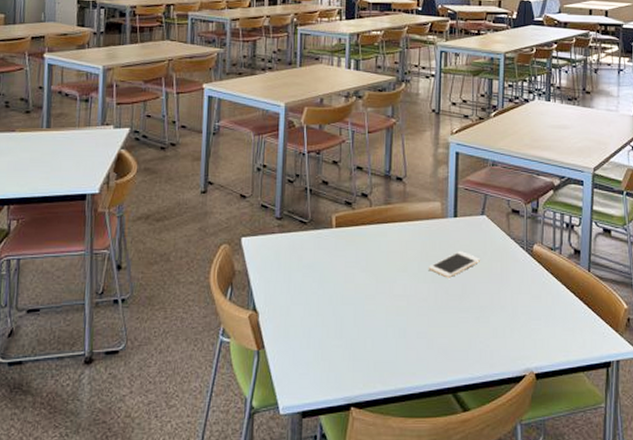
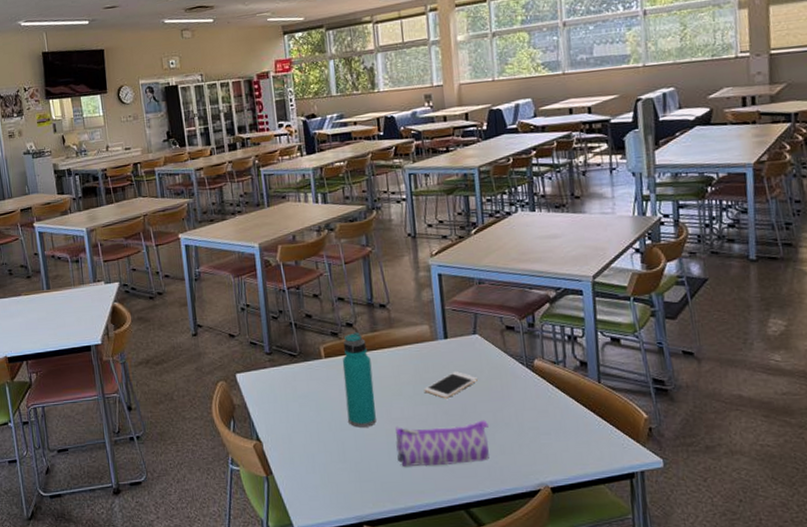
water bottle: none [350,203,381,303] -> present [342,332,376,428]
pencil case: none [394,301,485,347] -> present [396,420,489,467]

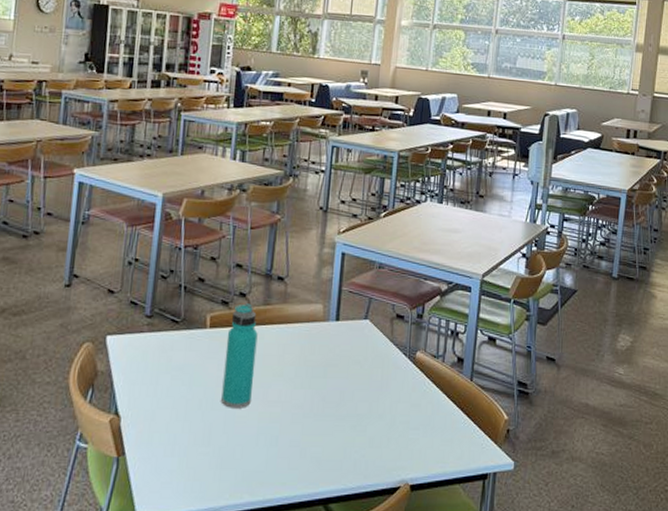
pencil case: present [396,420,489,467] -> none [265,409,362,456]
cell phone: present [423,371,479,399] -> none [306,356,362,384]

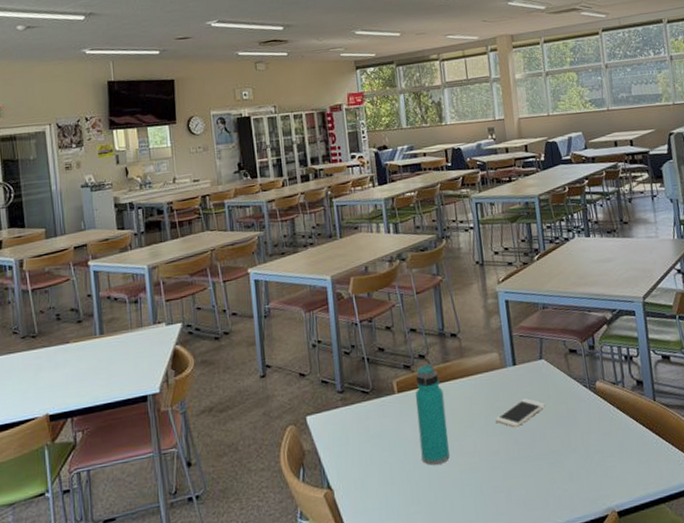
cell phone: none [306,356,362,384] -> present [495,398,546,428]

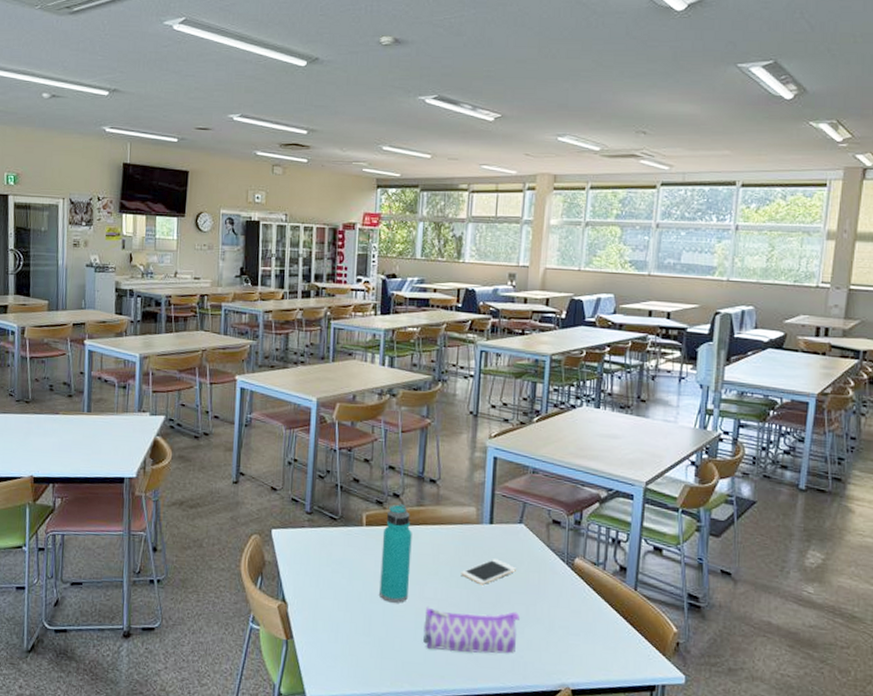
pencil case: none [469,446,559,503] -> present [423,607,520,654]

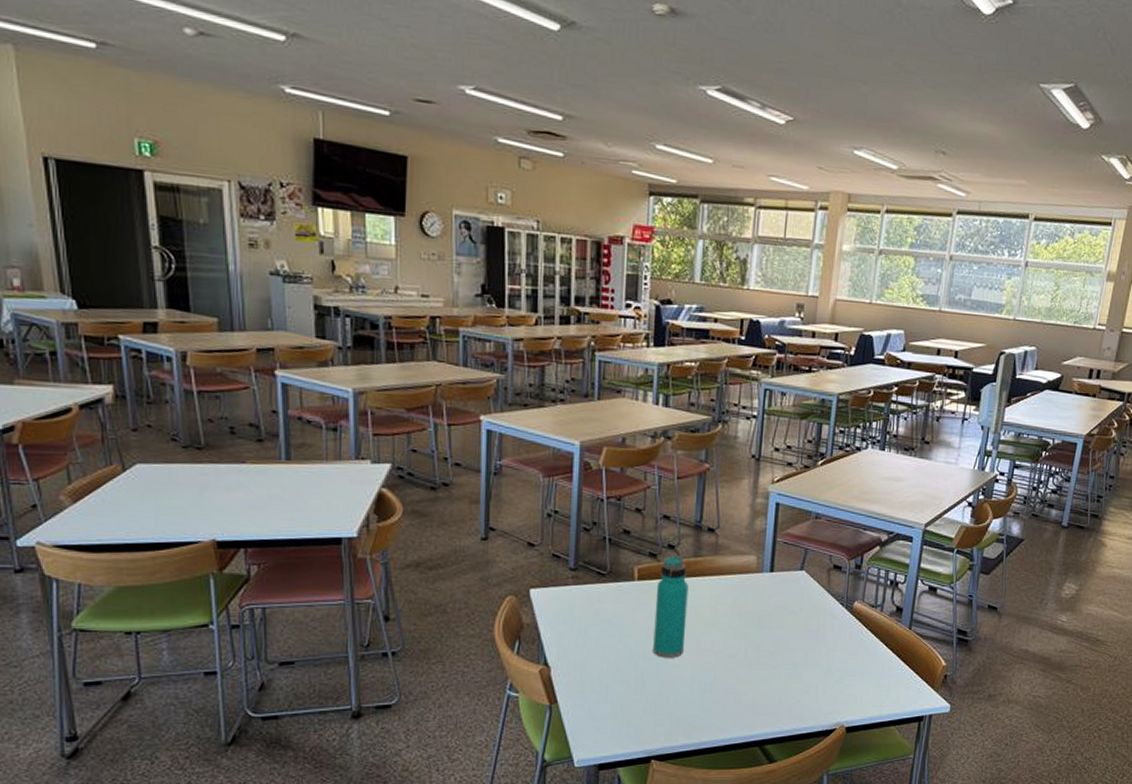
pencil case: present [423,607,520,654] -> none [699,658,798,702]
cell phone: present [461,559,517,585] -> none [739,607,797,634]

